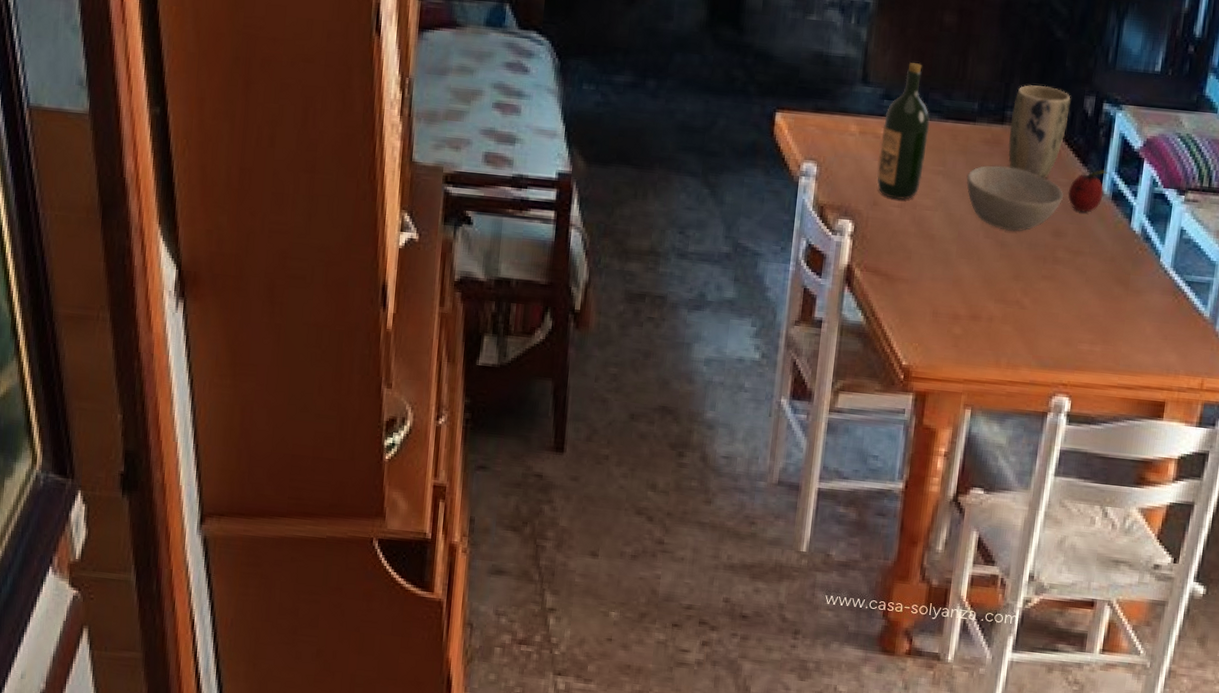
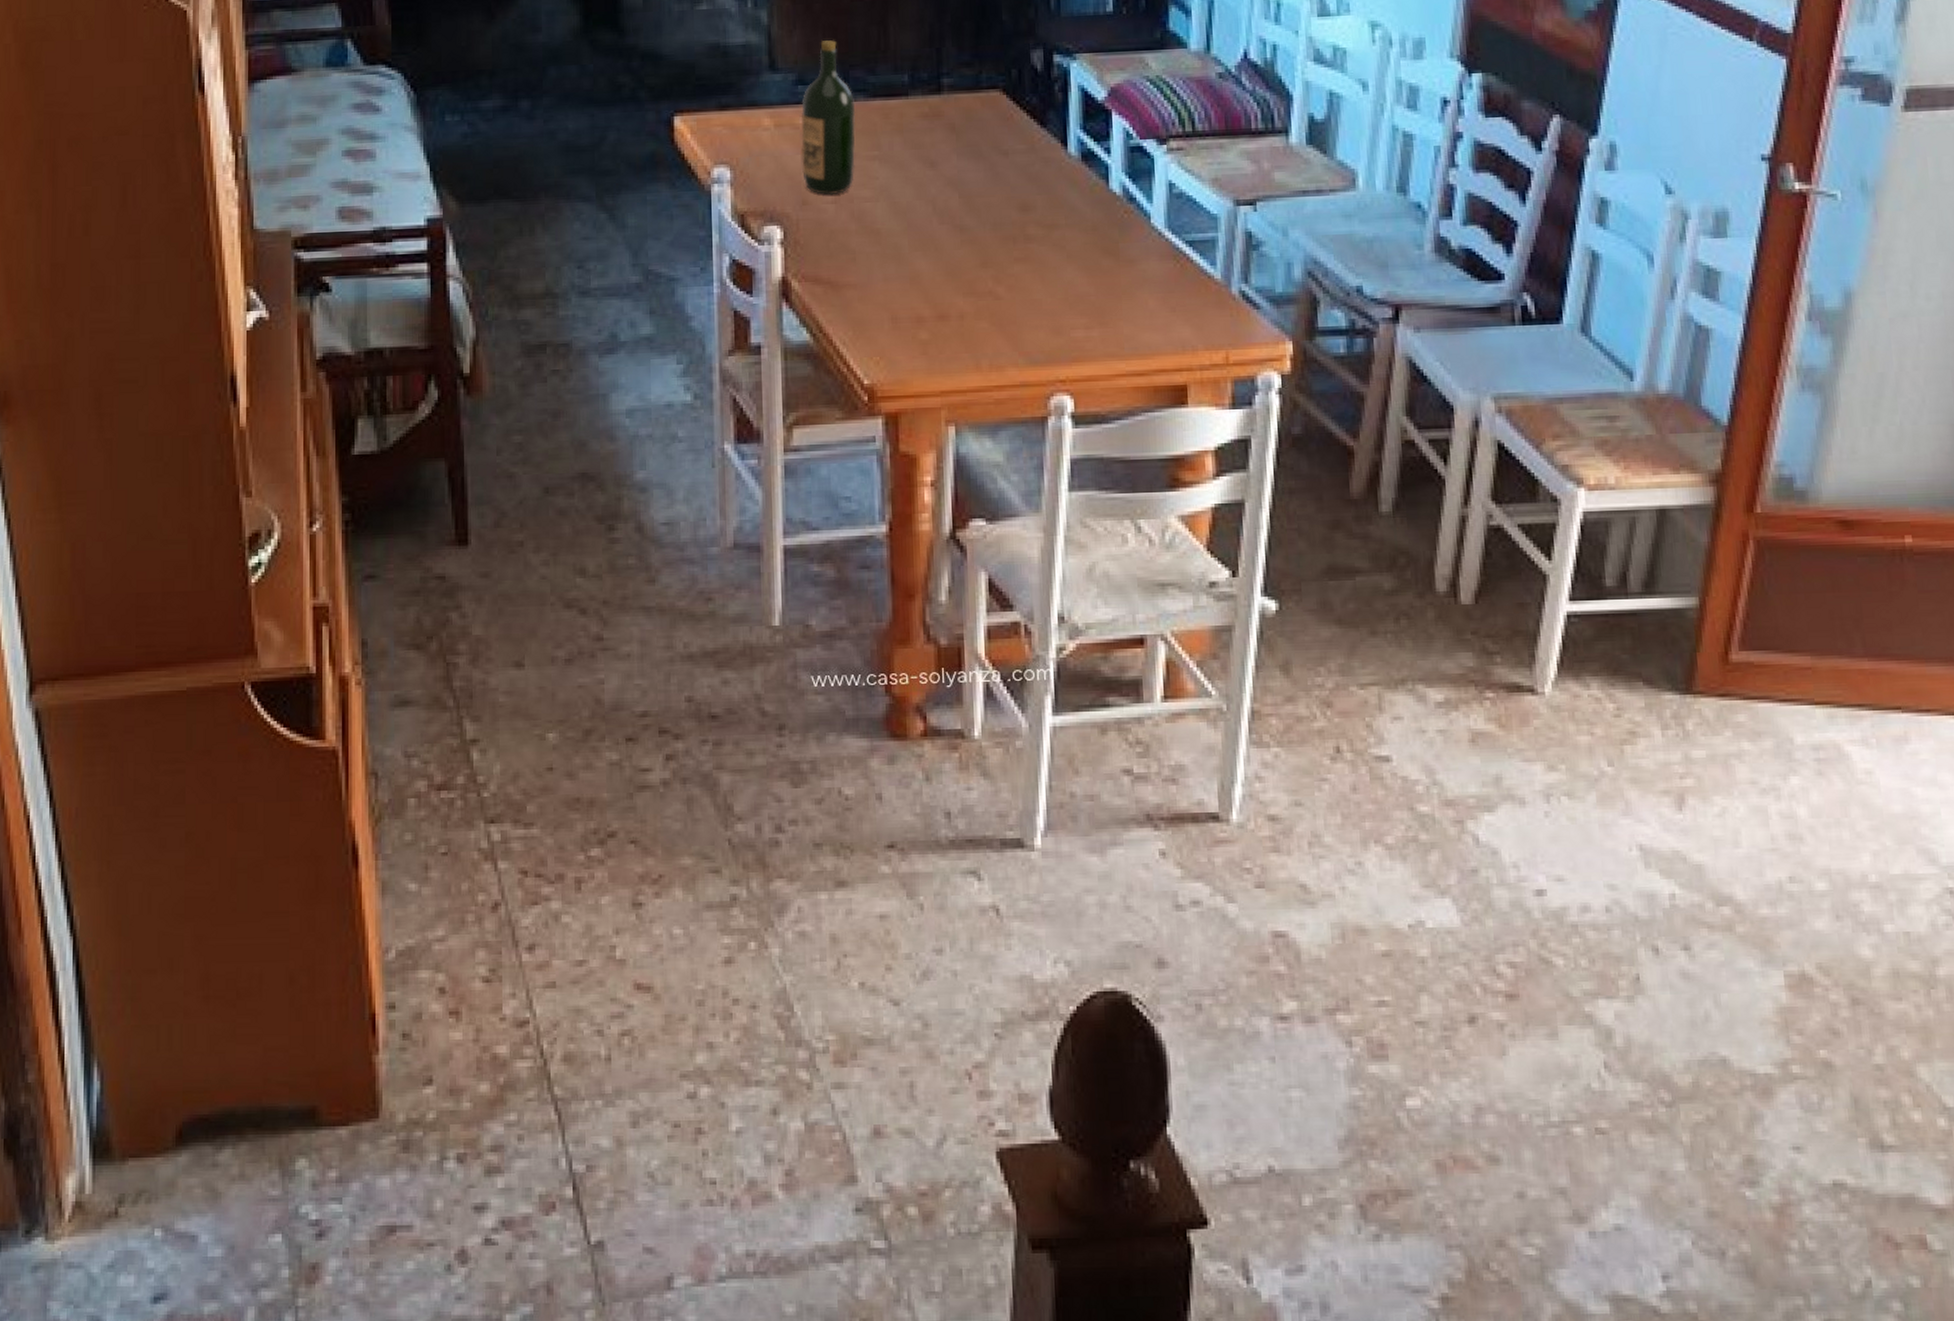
bowl: present [966,165,1063,232] -> none [907,140,1024,213]
plant pot: present [1008,85,1071,179] -> none [948,44,1015,149]
fruit: present [1068,170,1110,213] -> none [1029,129,1075,180]

